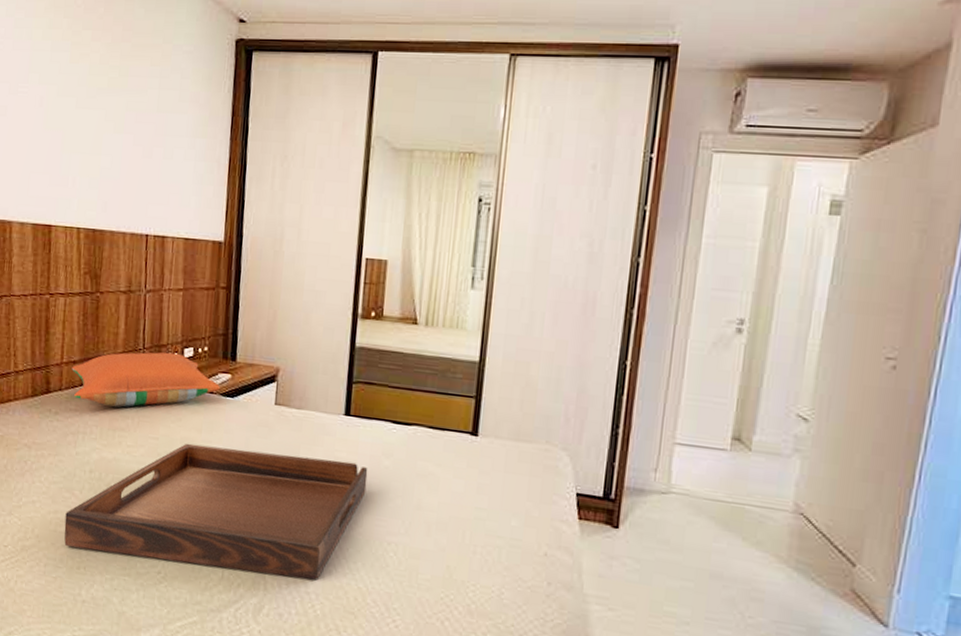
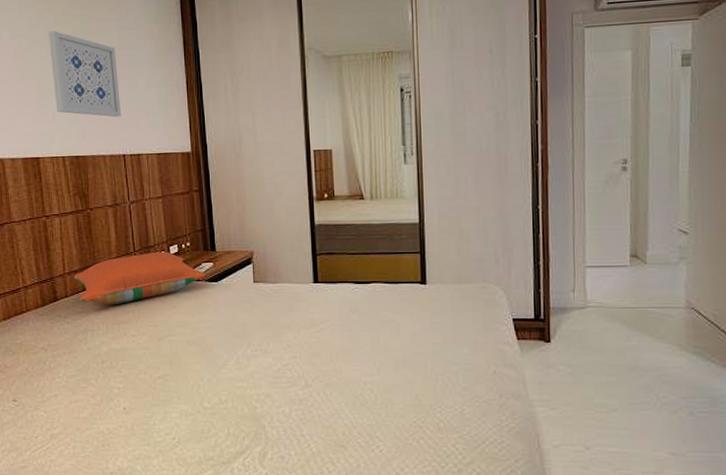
serving tray: present [64,443,368,580] -> none [85,321,340,429]
wall art: none [78,81,154,190] -> present [49,31,121,117]

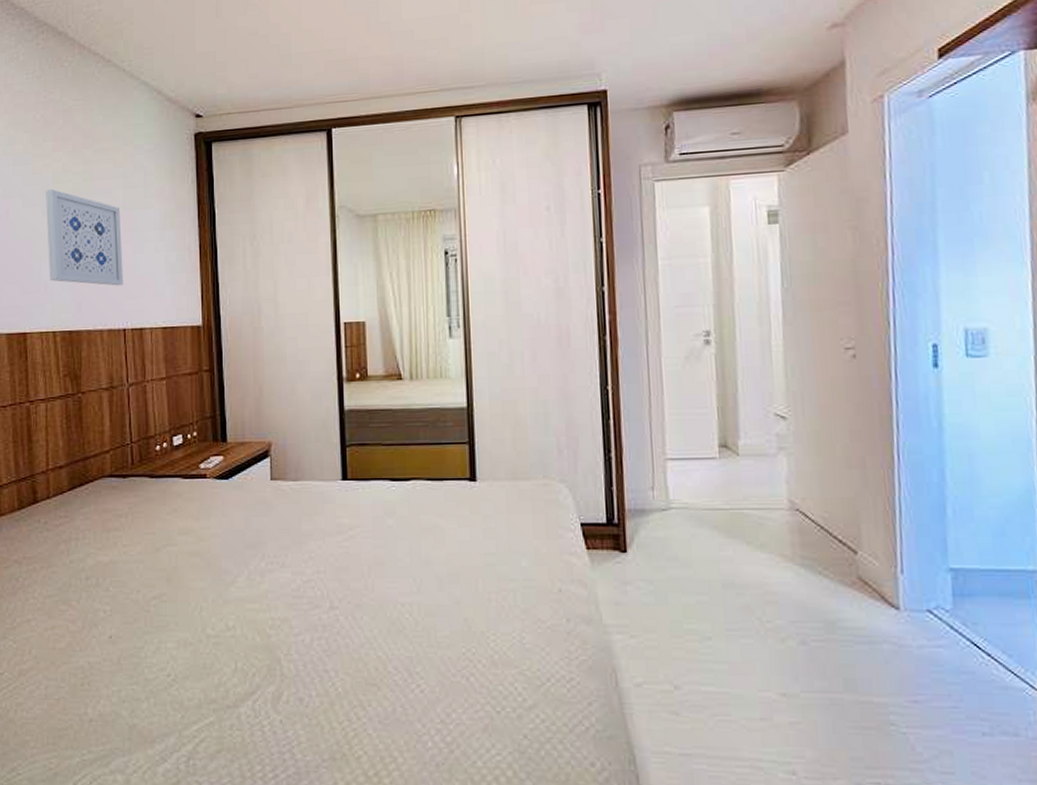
pillow: present [74,251,206,304] -> none [58,442,214,507]

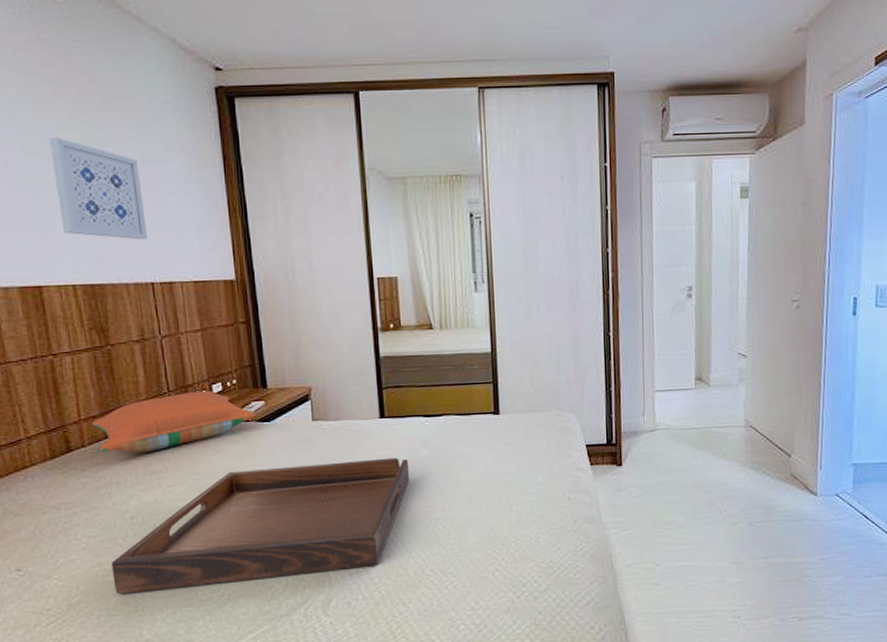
pillow: none [58,442,214,507] -> present [92,390,256,453]
serving tray: none [63,527,373,664] -> present [111,457,410,595]

